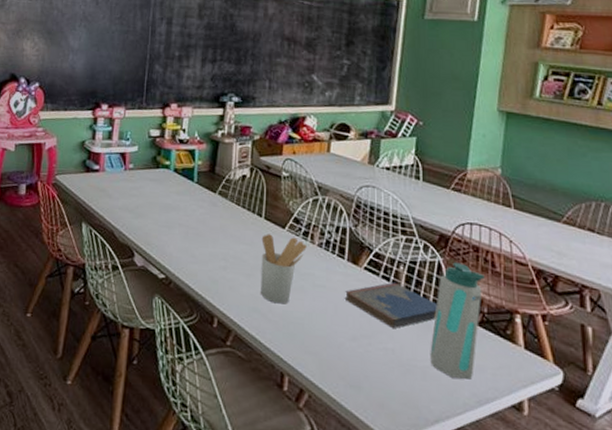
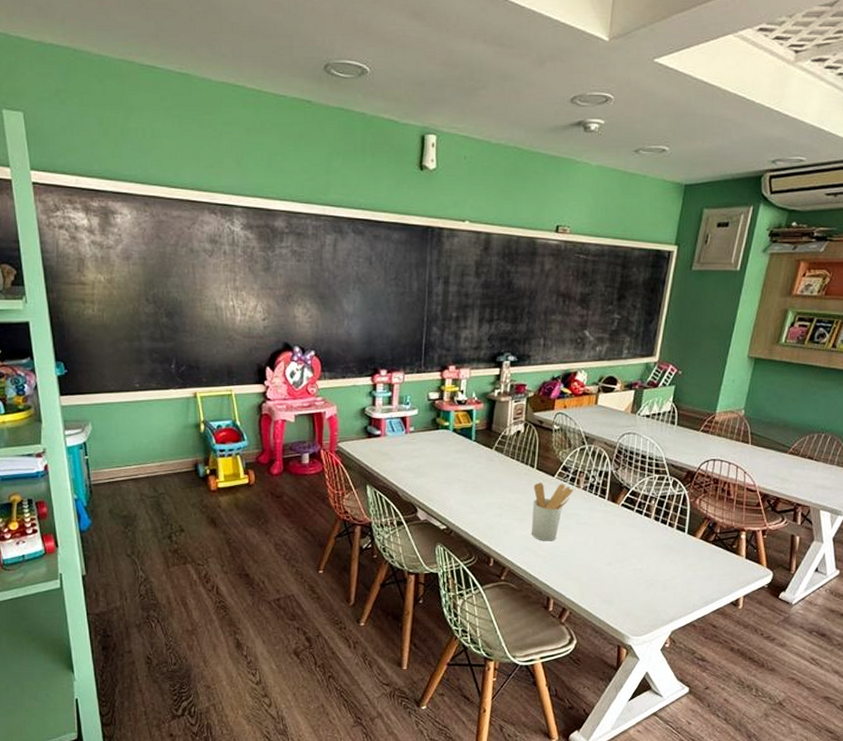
hardcover book: present [344,282,438,328] -> none [603,514,681,552]
water bottle: present [430,262,484,380] -> none [670,494,721,586]

